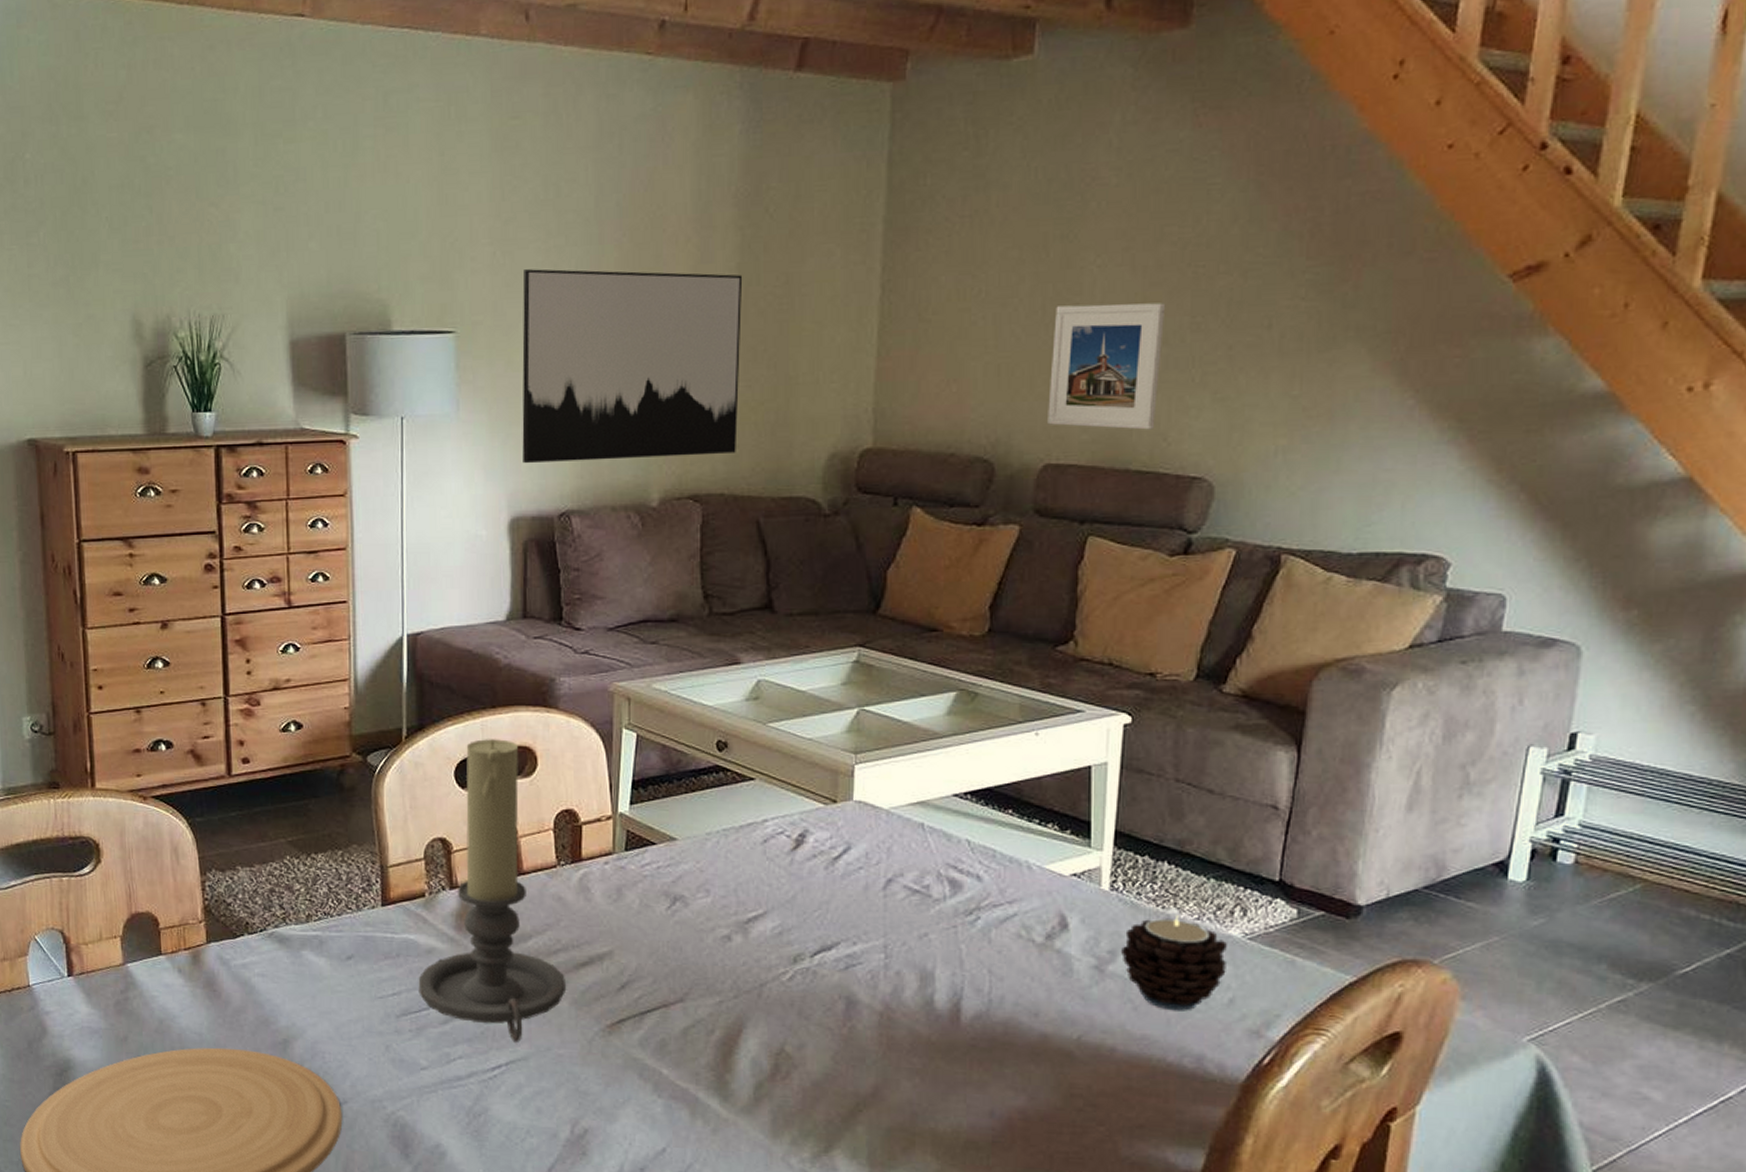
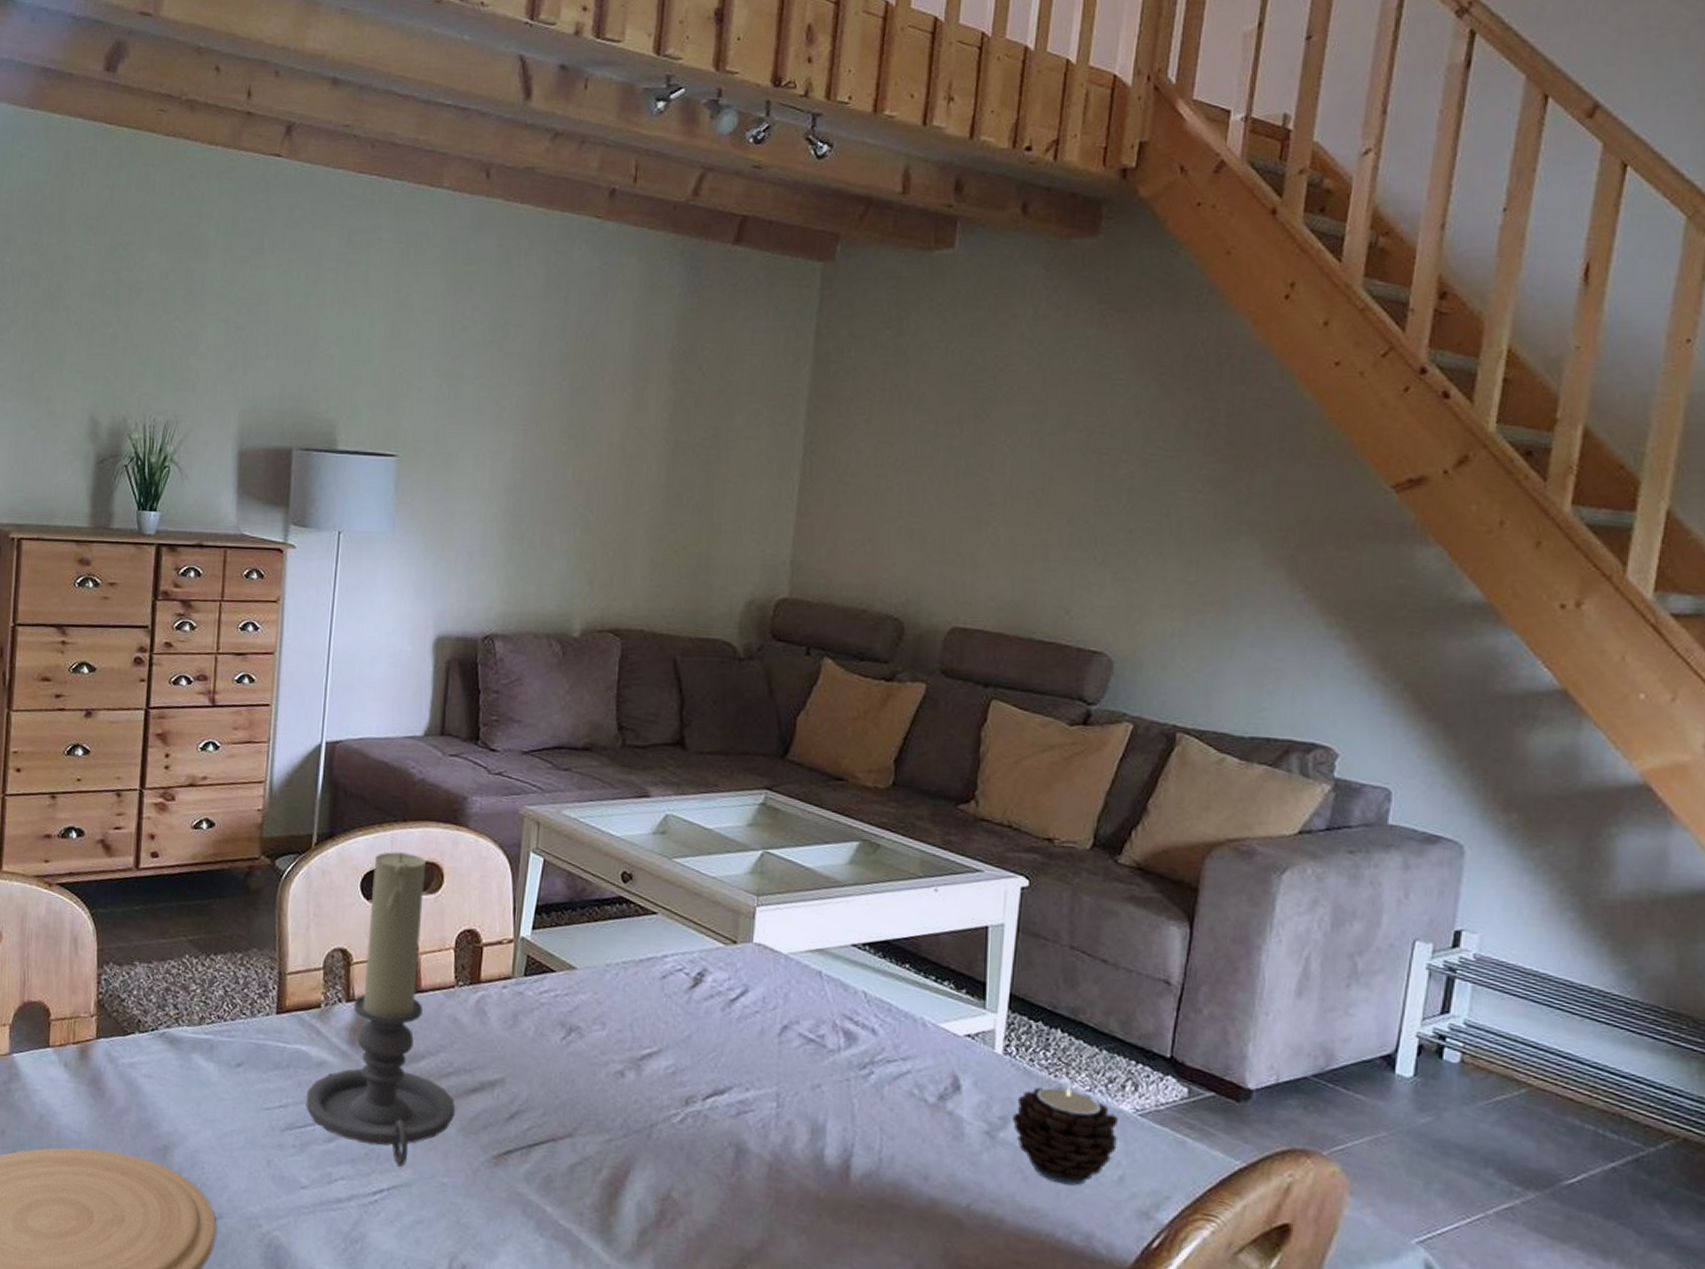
wall art: present [522,269,743,464] -> none [452,403,674,592]
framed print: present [1048,303,1166,430] -> none [956,479,1071,603]

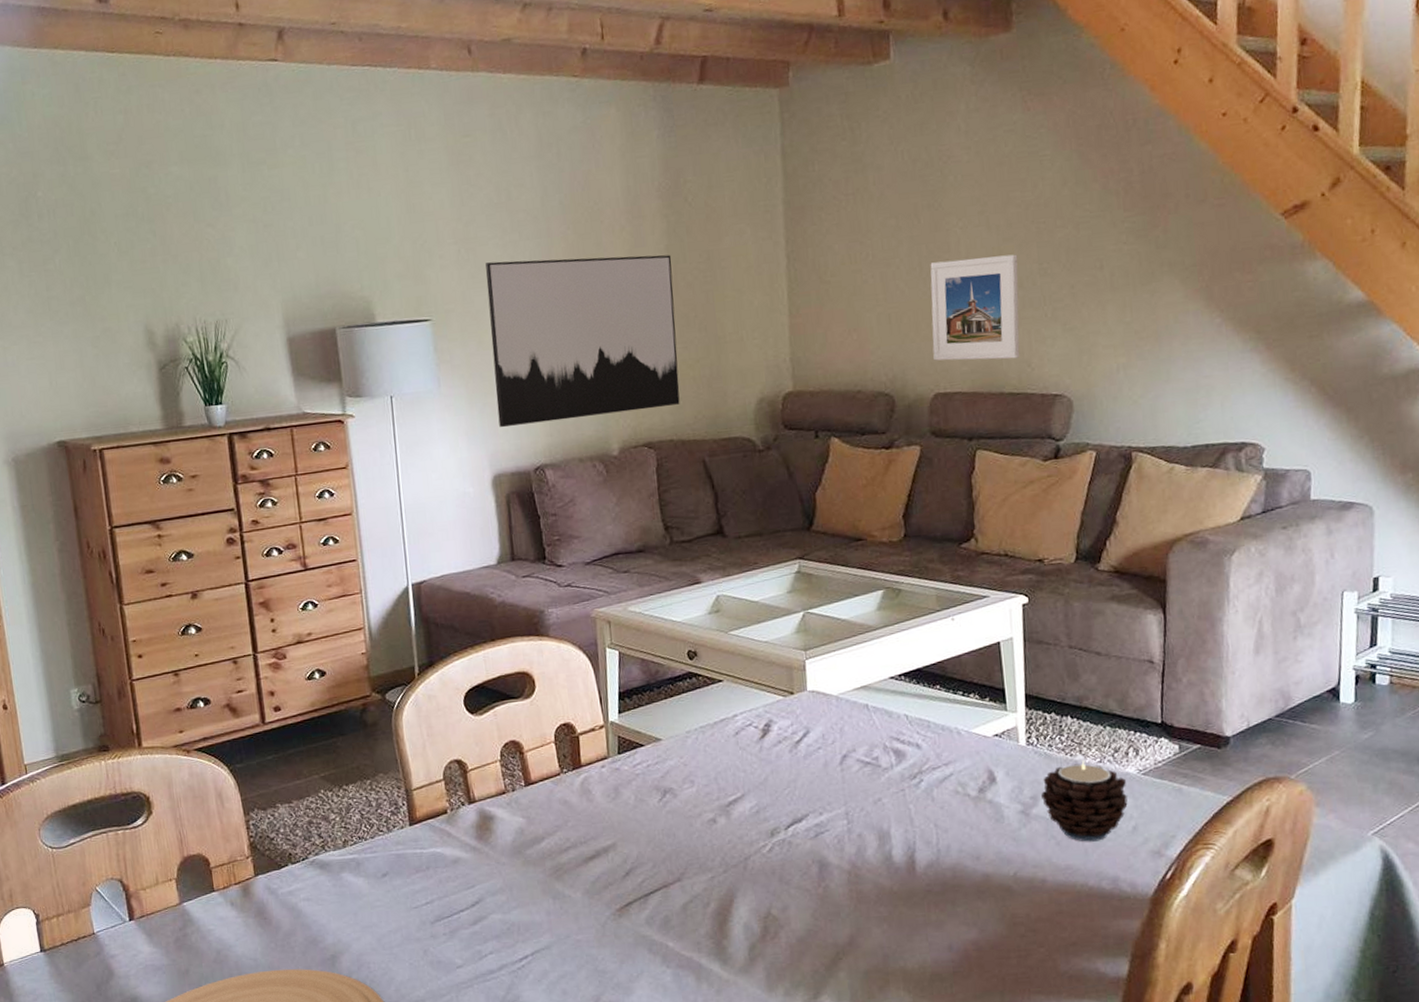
candle holder: present [305,852,456,1167] -> none [447,667,579,934]
wall art: none [452,403,674,592] -> present [485,255,680,428]
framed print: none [956,479,1071,603] -> present [930,254,1020,361]

